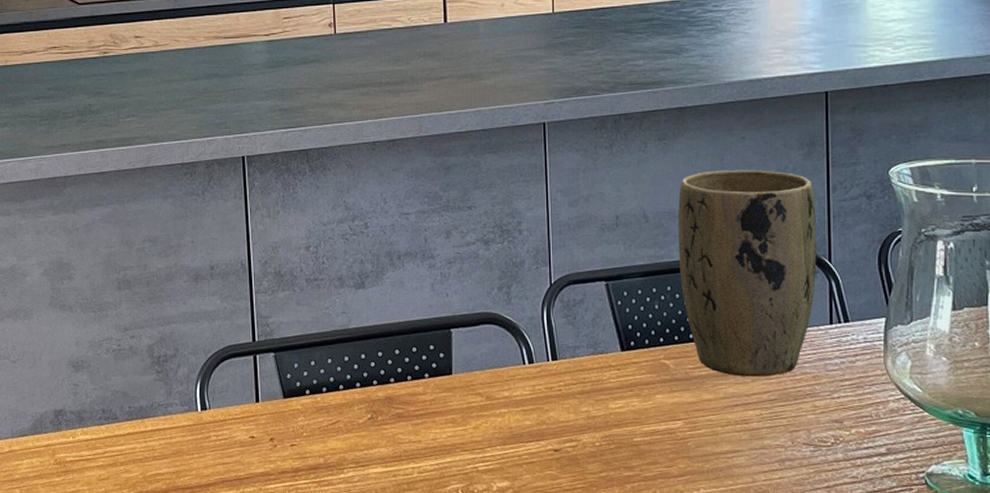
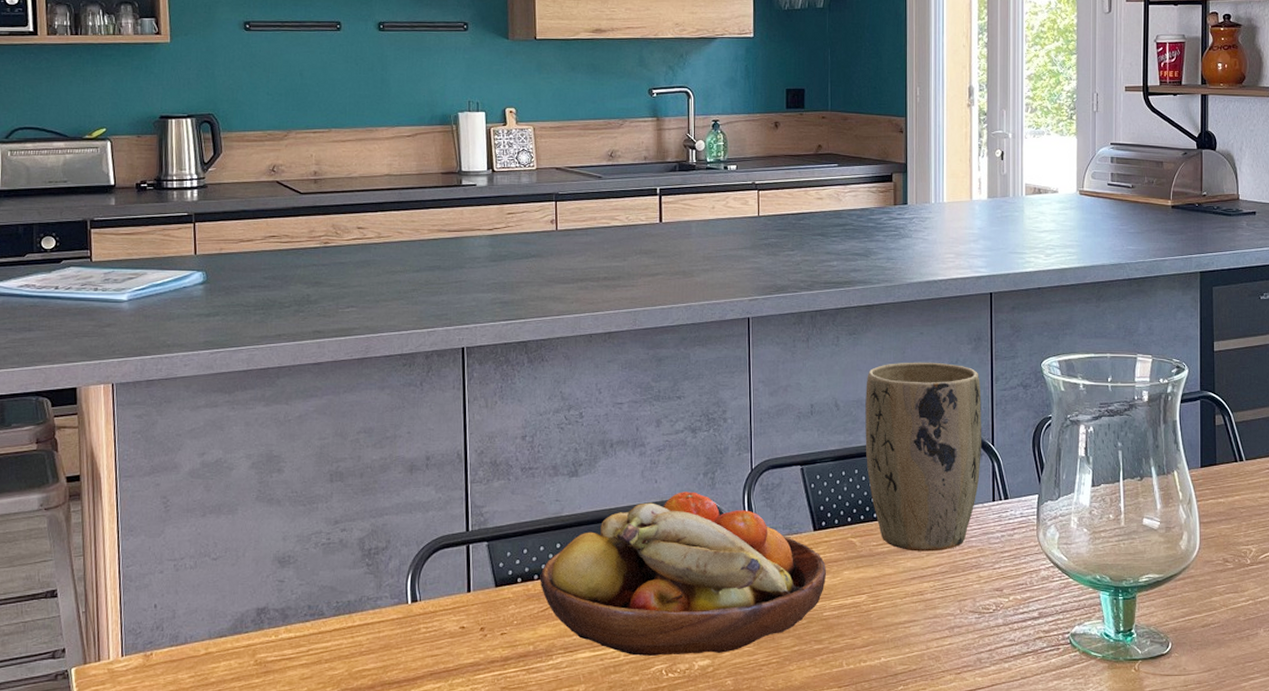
fruit bowl: none [327,306,636,475] -> present [538,492,826,656]

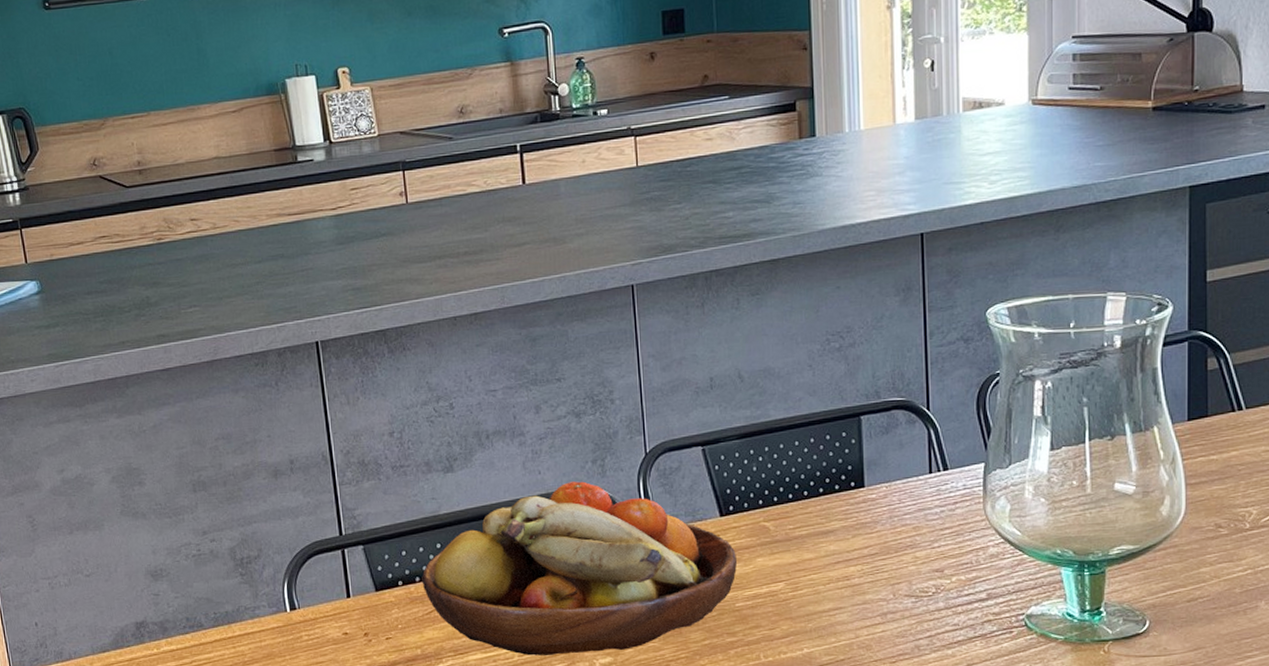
plant pot: present [865,362,981,552] -> none [773,319,914,534]

